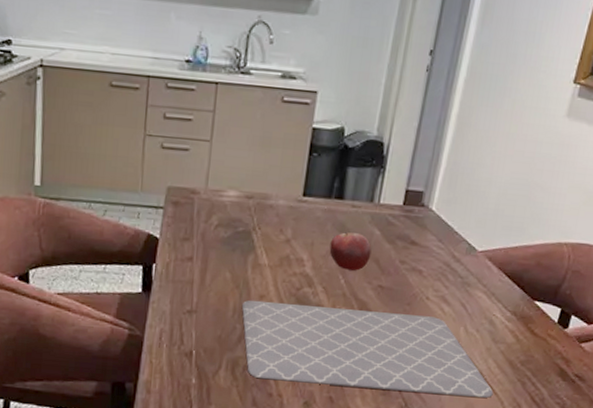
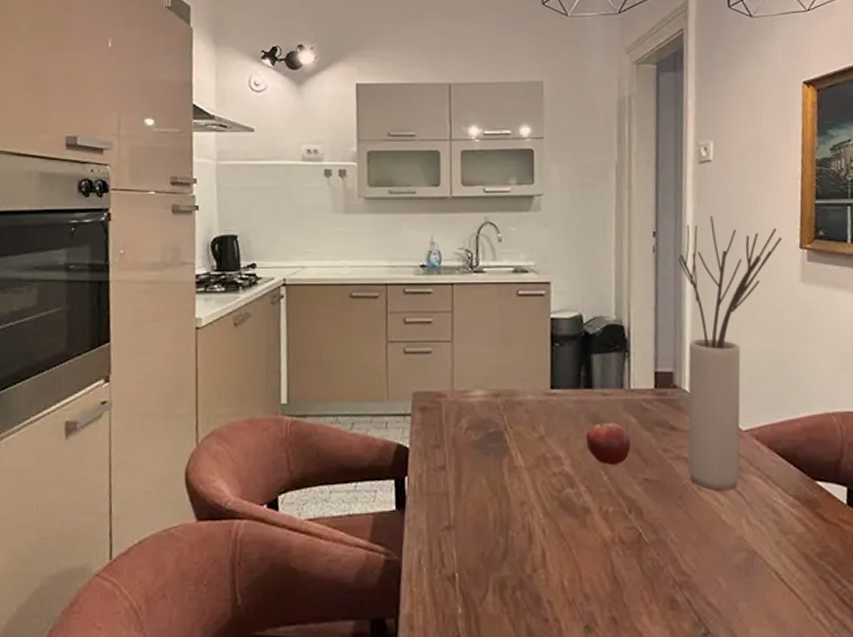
placemat: present [241,300,494,398] -> none [502,508,796,603]
vase: none [419,39,559,302] -> present [678,215,783,490]

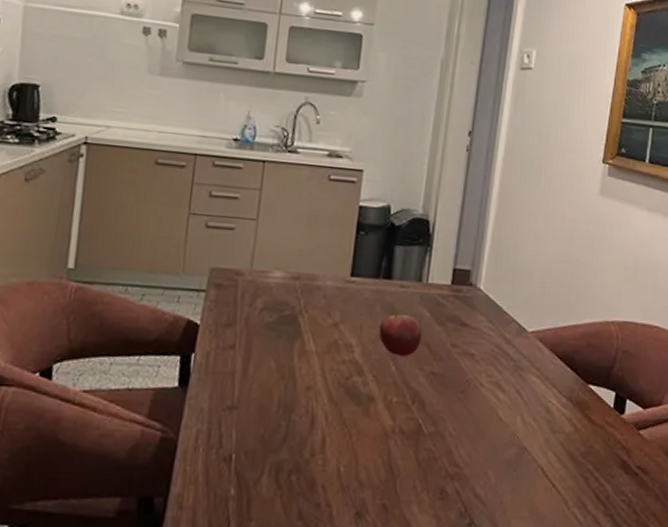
vase: present [678,215,783,490] -> none [472,121,588,388]

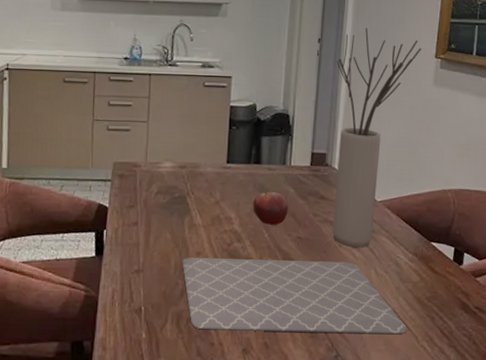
placemat: none [287,392,556,498] -> present [182,257,407,334]
vase: none [472,121,588,388] -> present [332,27,422,247]

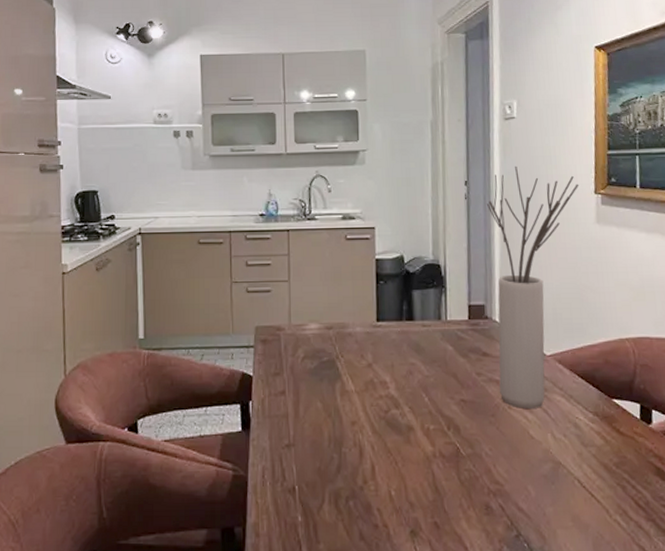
placemat: present [182,257,407,334] -> none [336,426,596,510]
fruit: present [253,192,288,225] -> none [409,351,448,387]

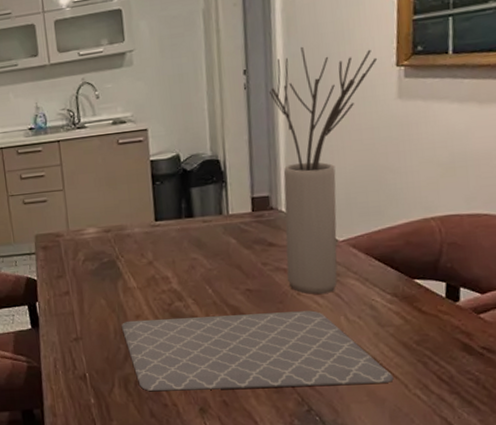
placemat: none [336,426,596,510] -> present [121,310,394,392]

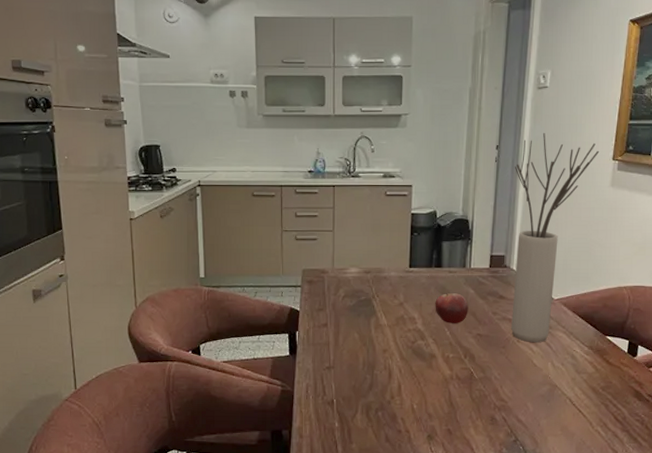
placemat: present [121,310,394,392] -> none [369,354,583,420]
fruit: none [190,245,232,280] -> present [435,293,469,323]

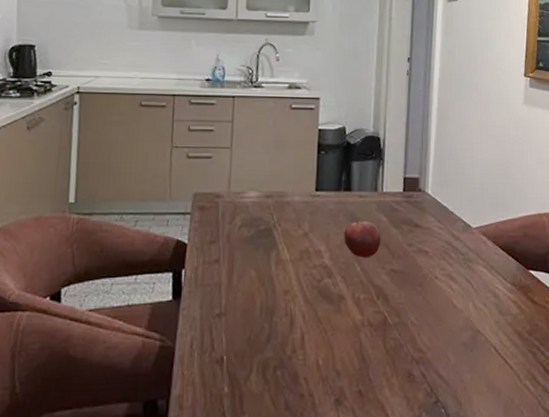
vase: present [510,132,600,342] -> none [427,46,511,279]

